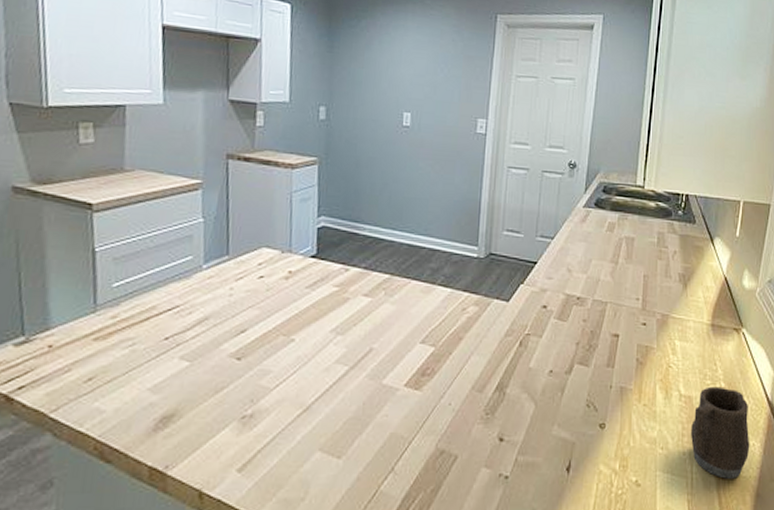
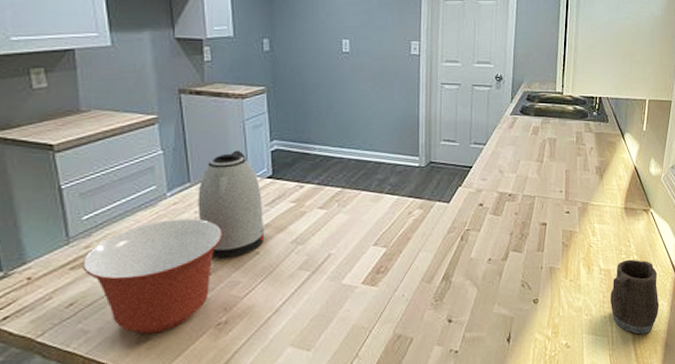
mixing bowl: none [105,294,257,421] -> present [81,218,222,334]
kettle: none [233,223,303,343] -> present [198,150,265,258]

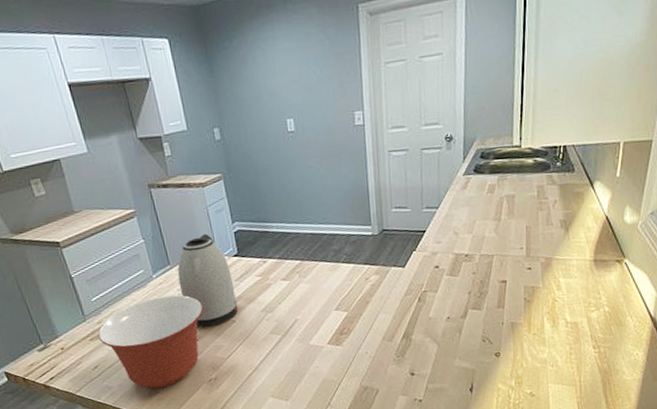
mug: present [609,259,659,335] -> none [577,311,634,383]

